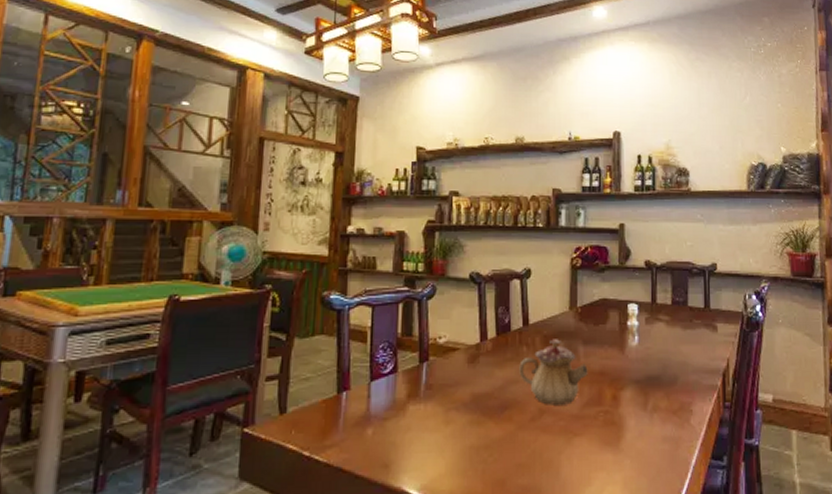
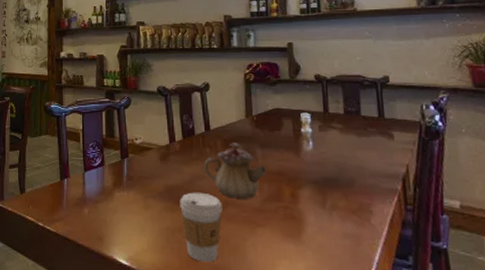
coffee cup: none [488,400,537,484] -> present [180,192,223,262]

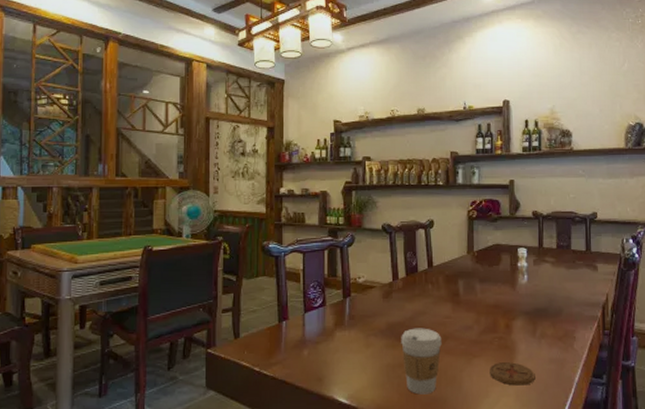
teapot: present [204,142,266,199] -> none [426,278,484,332]
coaster: none [275,234,328,261] -> present [489,362,535,386]

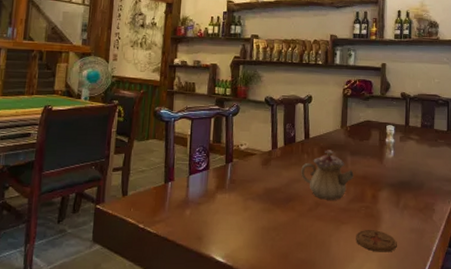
coffee cup: present [401,328,442,395] -> none [276,194,314,257]
teapot: none [426,278,484,332] -> present [301,150,354,200]

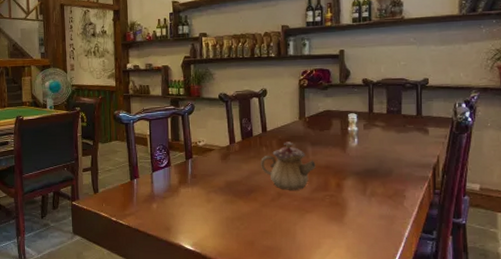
coaster: present [356,230,397,252] -> none [321,218,366,239]

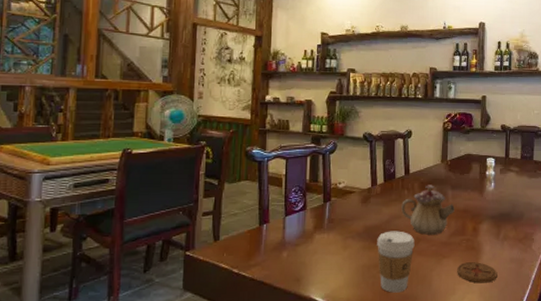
coffee cup: none [238,186,276,244] -> present [377,231,415,293]
coaster: none [321,218,366,239] -> present [457,262,497,283]

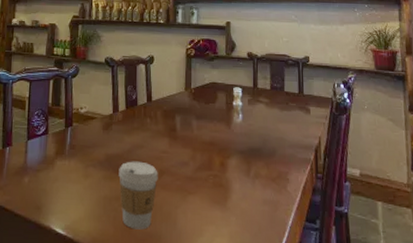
teapot: present [401,185,455,235] -> none [144,113,200,168]
coaster: present [457,262,497,283] -> none [204,201,249,226]

